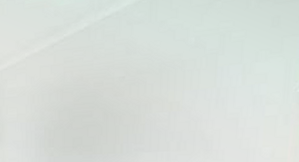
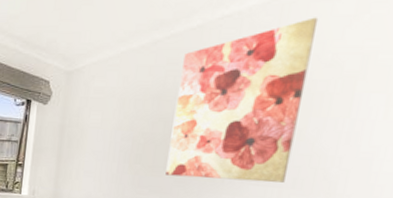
wall art: none [75,9,181,153] -> present [166,17,319,183]

